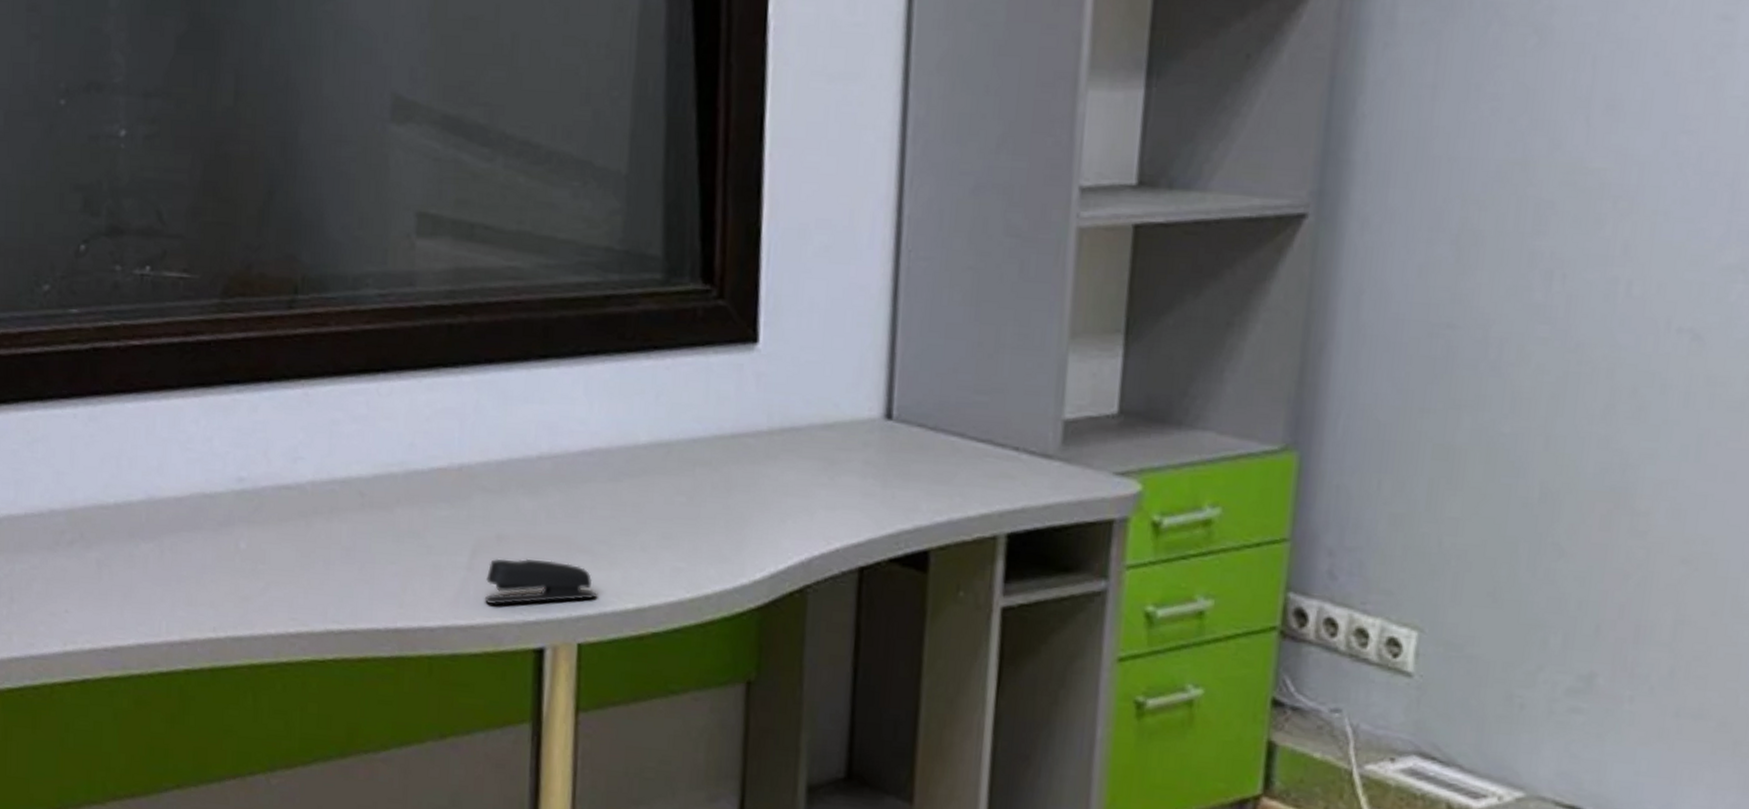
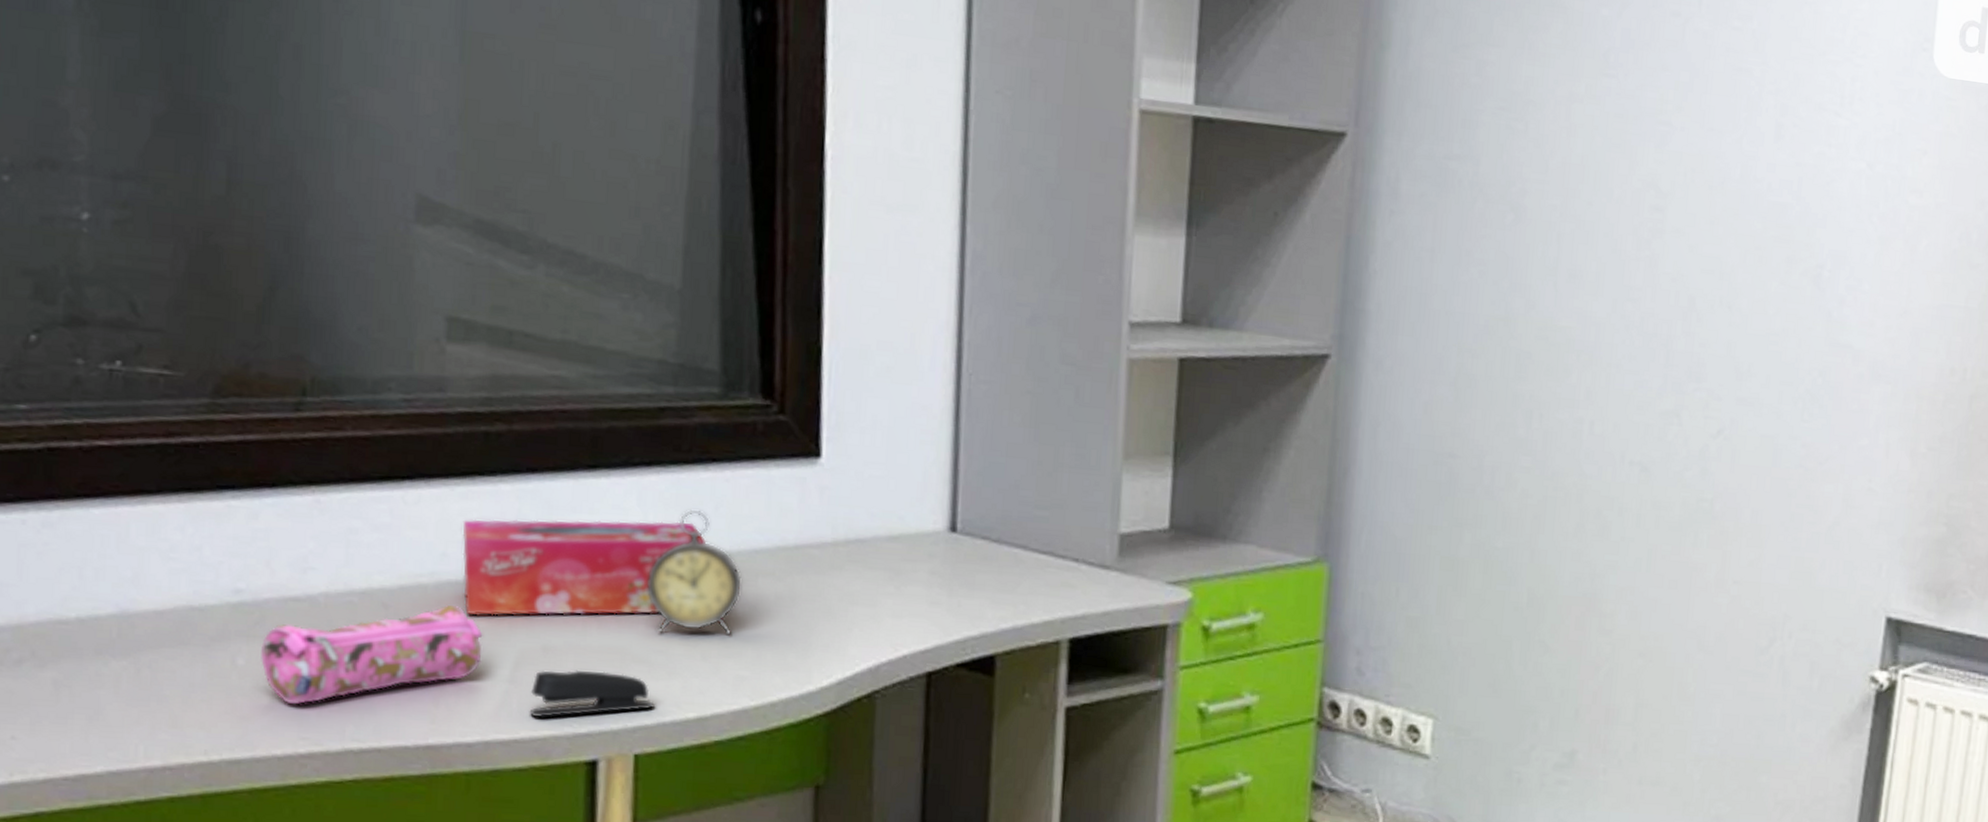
pencil case: none [258,493,445,587] -> present [260,604,483,705]
tissue box: none [428,409,649,505] -> present [462,519,708,617]
alarm clock: none [592,398,681,526] -> present [647,509,743,636]

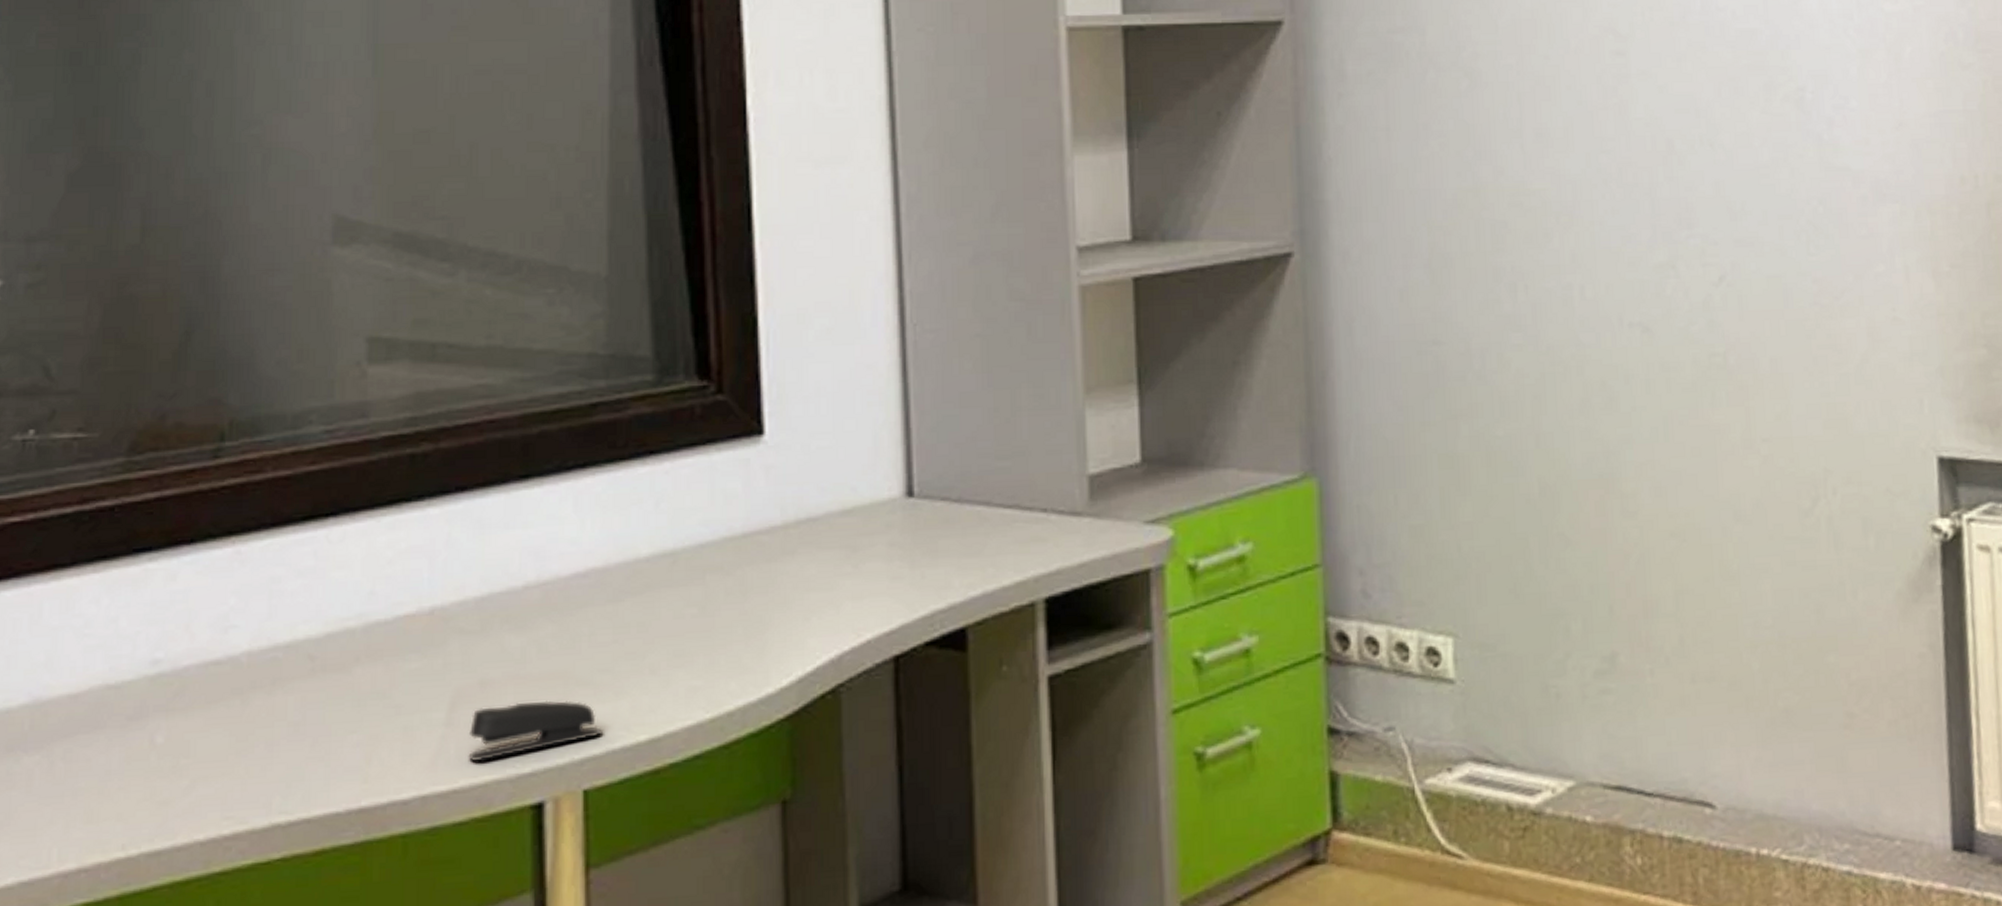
pencil case: present [260,604,483,705] -> none [180,647,416,782]
tissue box: present [462,519,708,617] -> none [390,522,651,658]
alarm clock: present [647,509,743,636] -> none [588,508,689,650]

